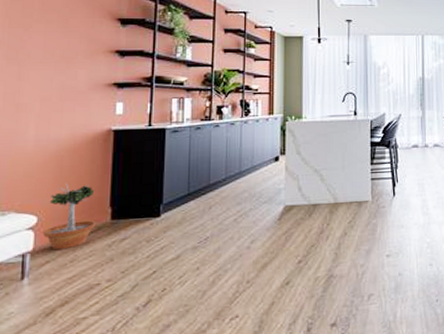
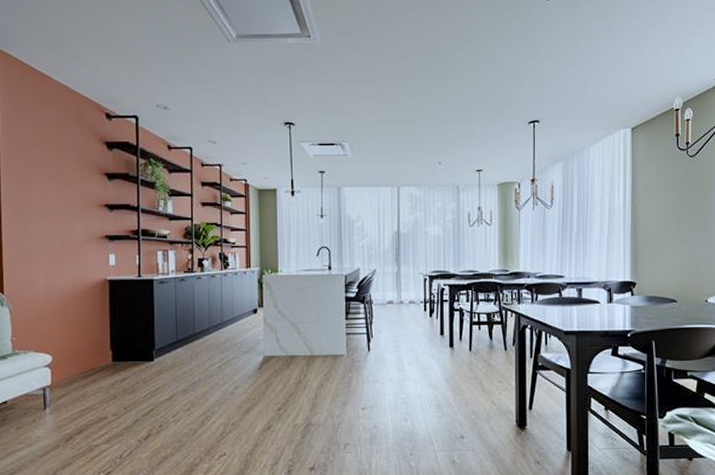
potted tree: present [42,182,97,250] -> none [57,326,100,386]

